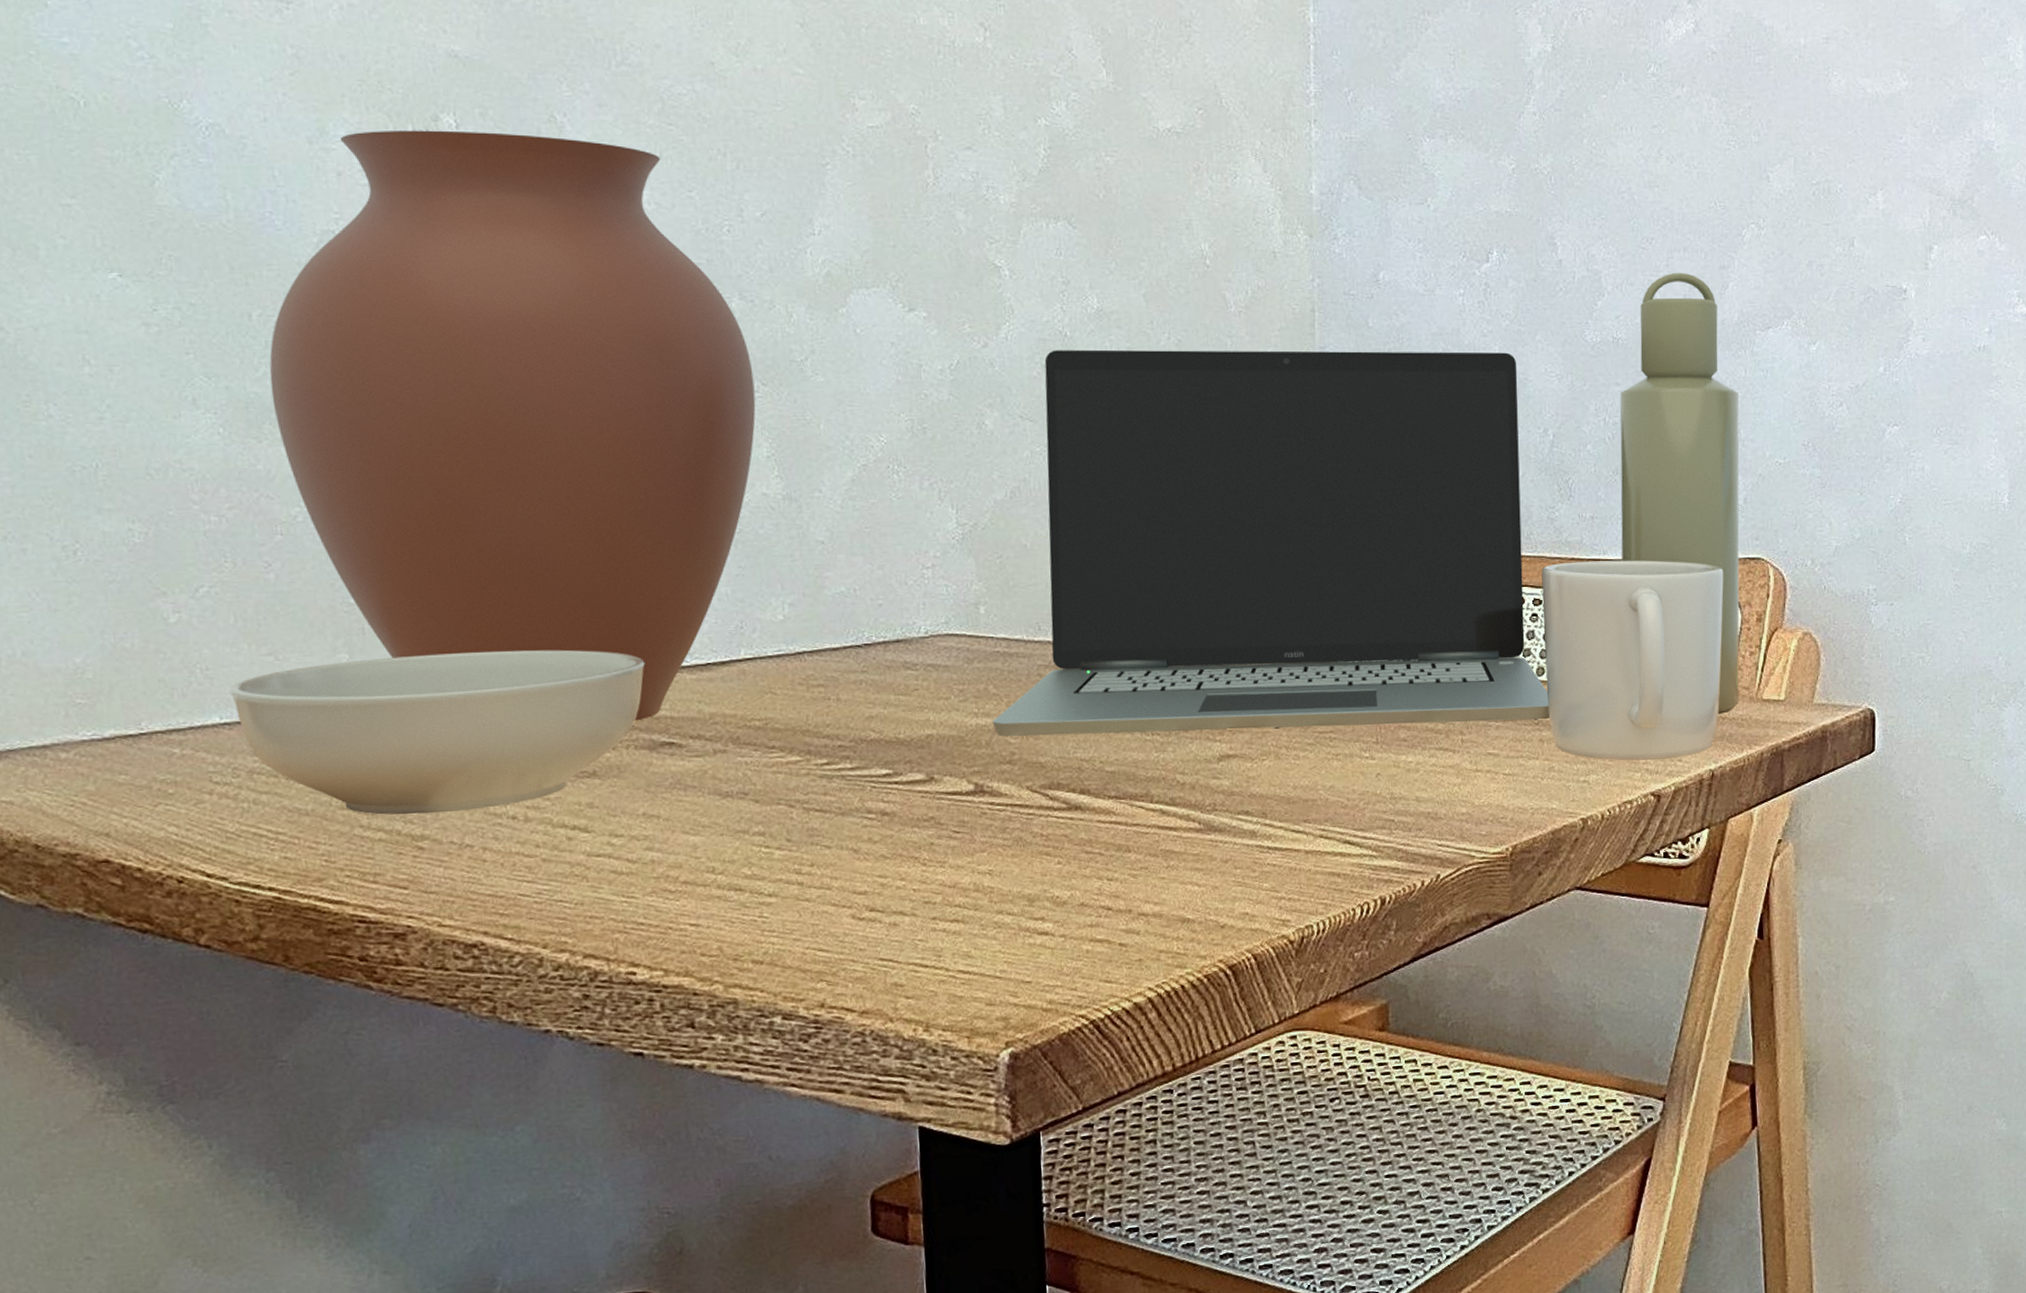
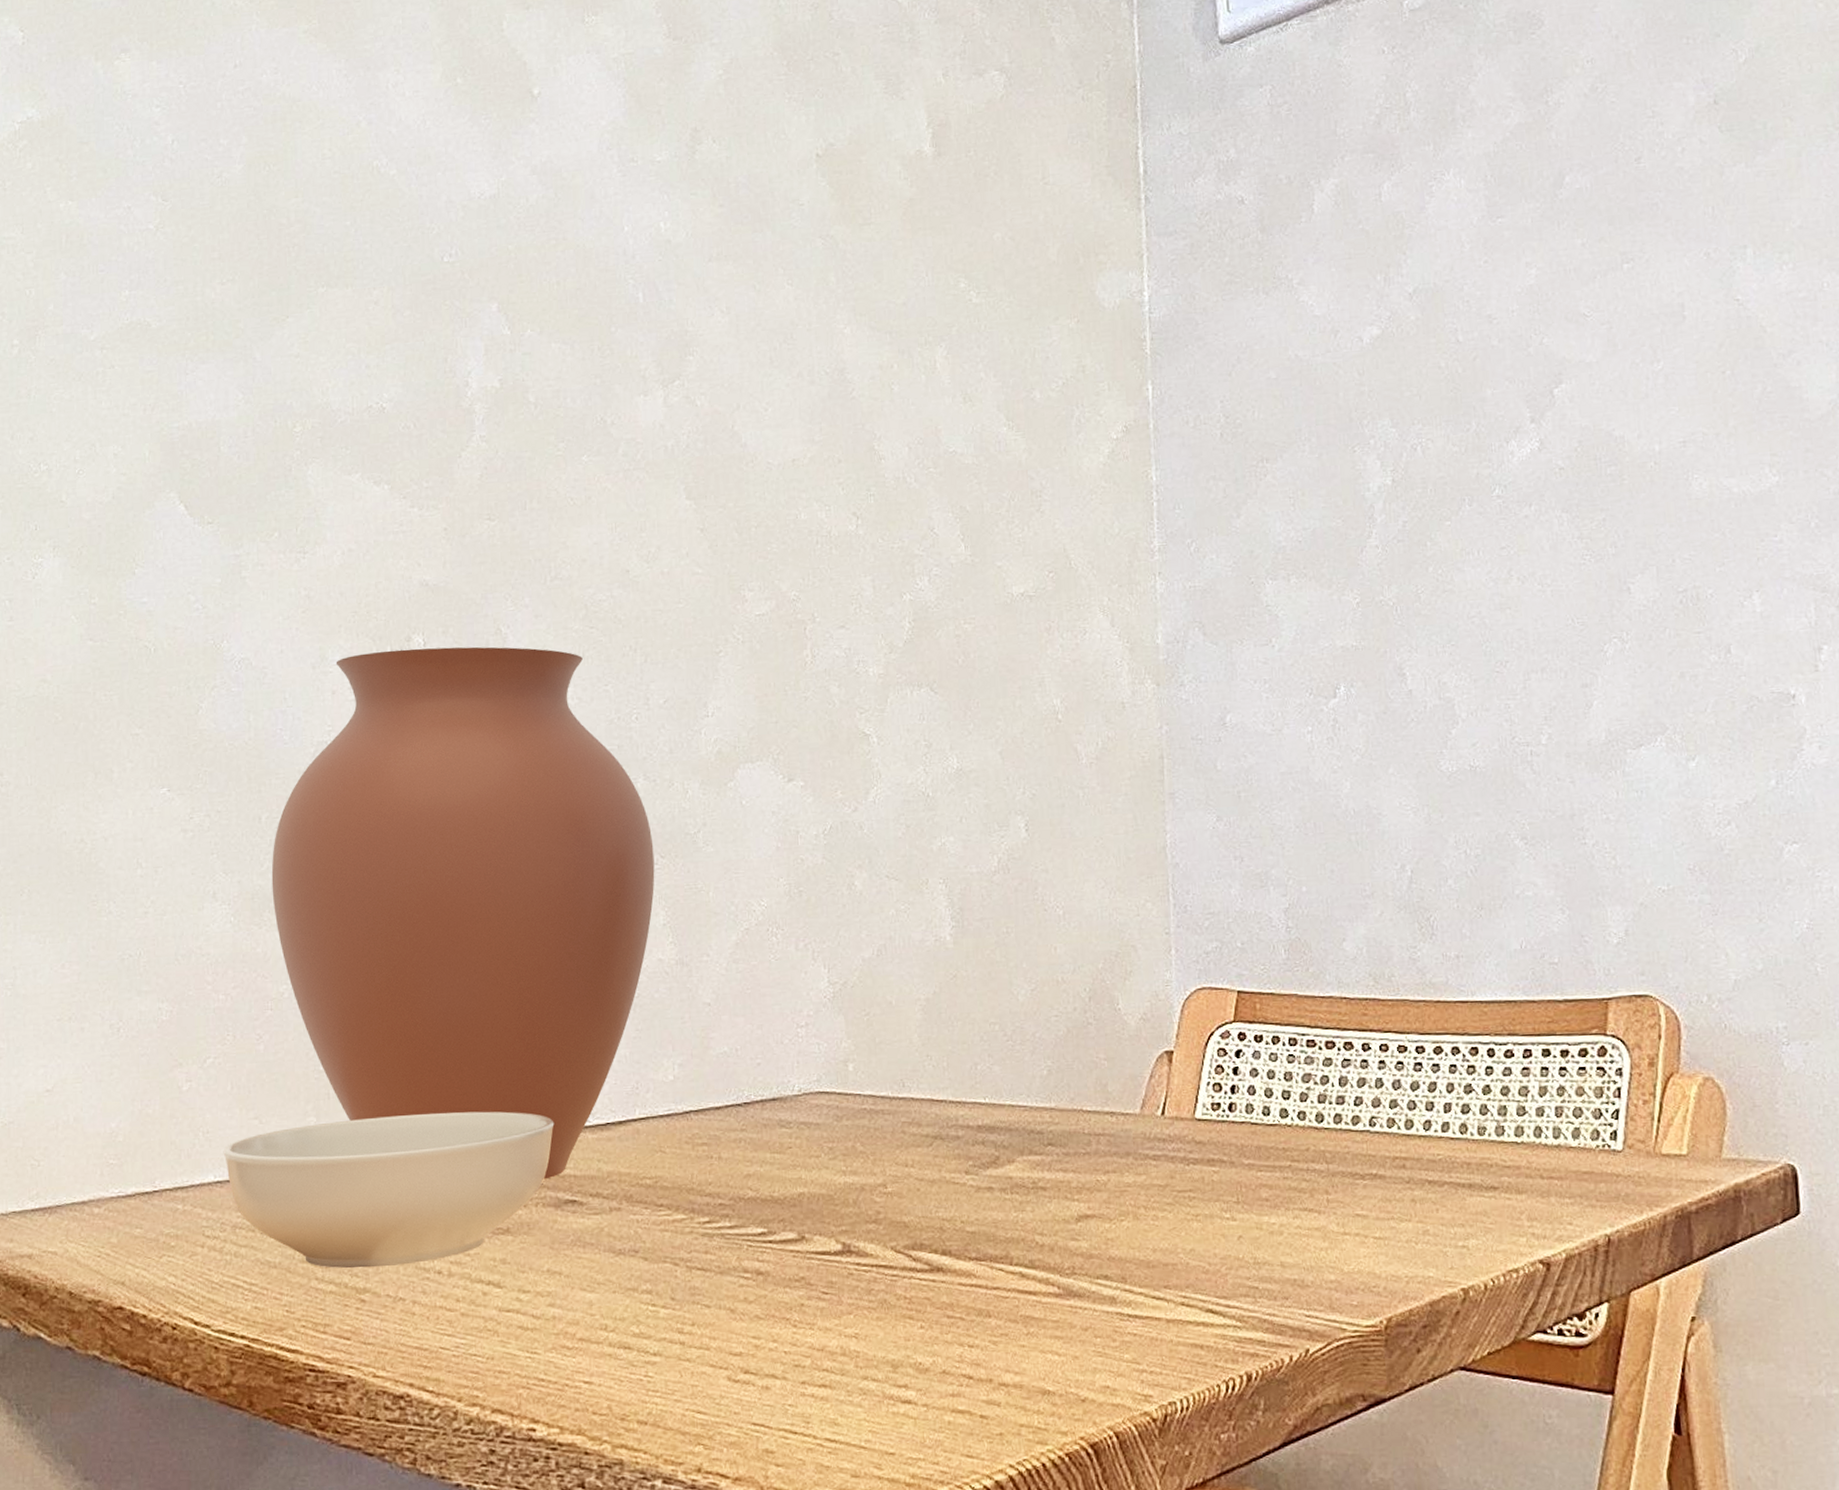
laptop: present [992,349,1550,737] -> none [859,788,1422,1195]
mug: present [1541,560,1724,761] -> none [1405,1000,1612,1224]
bottle: present [1619,272,1740,714] -> none [1480,693,1634,1171]

